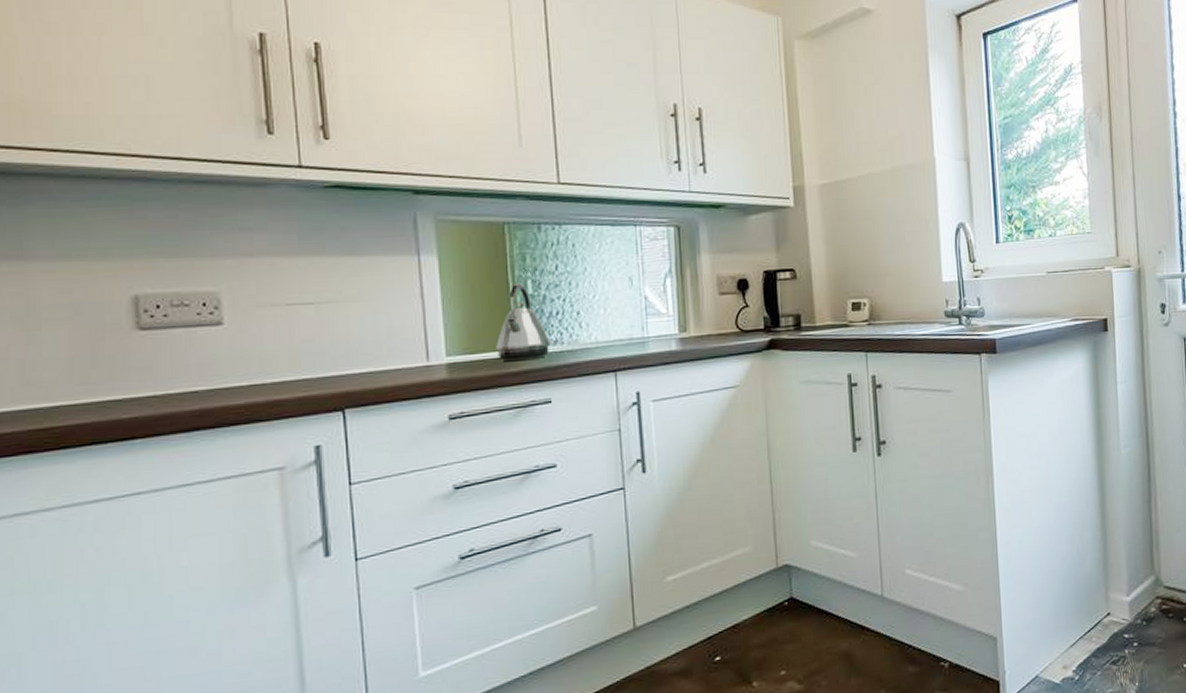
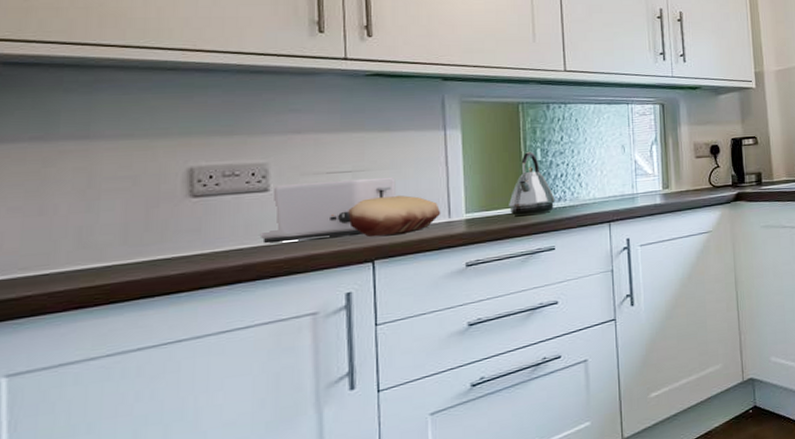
toaster: none [215,310,365,386] -> present [259,176,396,244]
bread loaf: none [312,332,418,382] -> present [348,195,441,237]

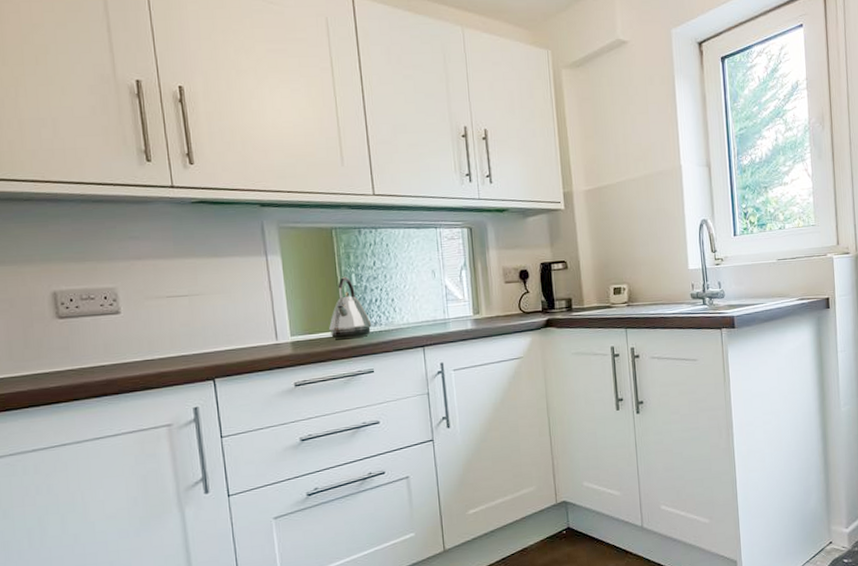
toaster: present [259,176,396,244] -> none [116,300,228,362]
bread loaf: present [348,195,441,237] -> none [188,318,269,357]

